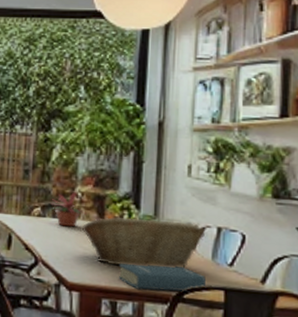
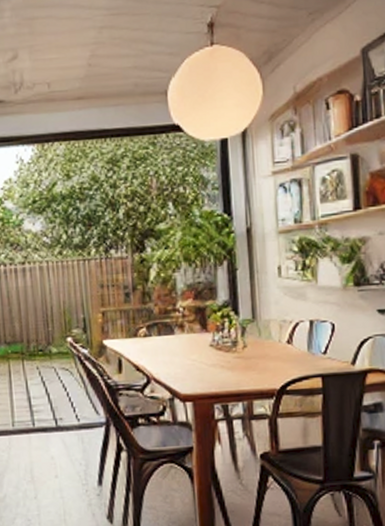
potted plant: present [51,190,87,227] -> none [155,305,191,343]
fruit basket: present [81,216,206,269] -> none [187,320,300,372]
hardback book: present [119,263,207,292] -> none [226,362,306,390]

